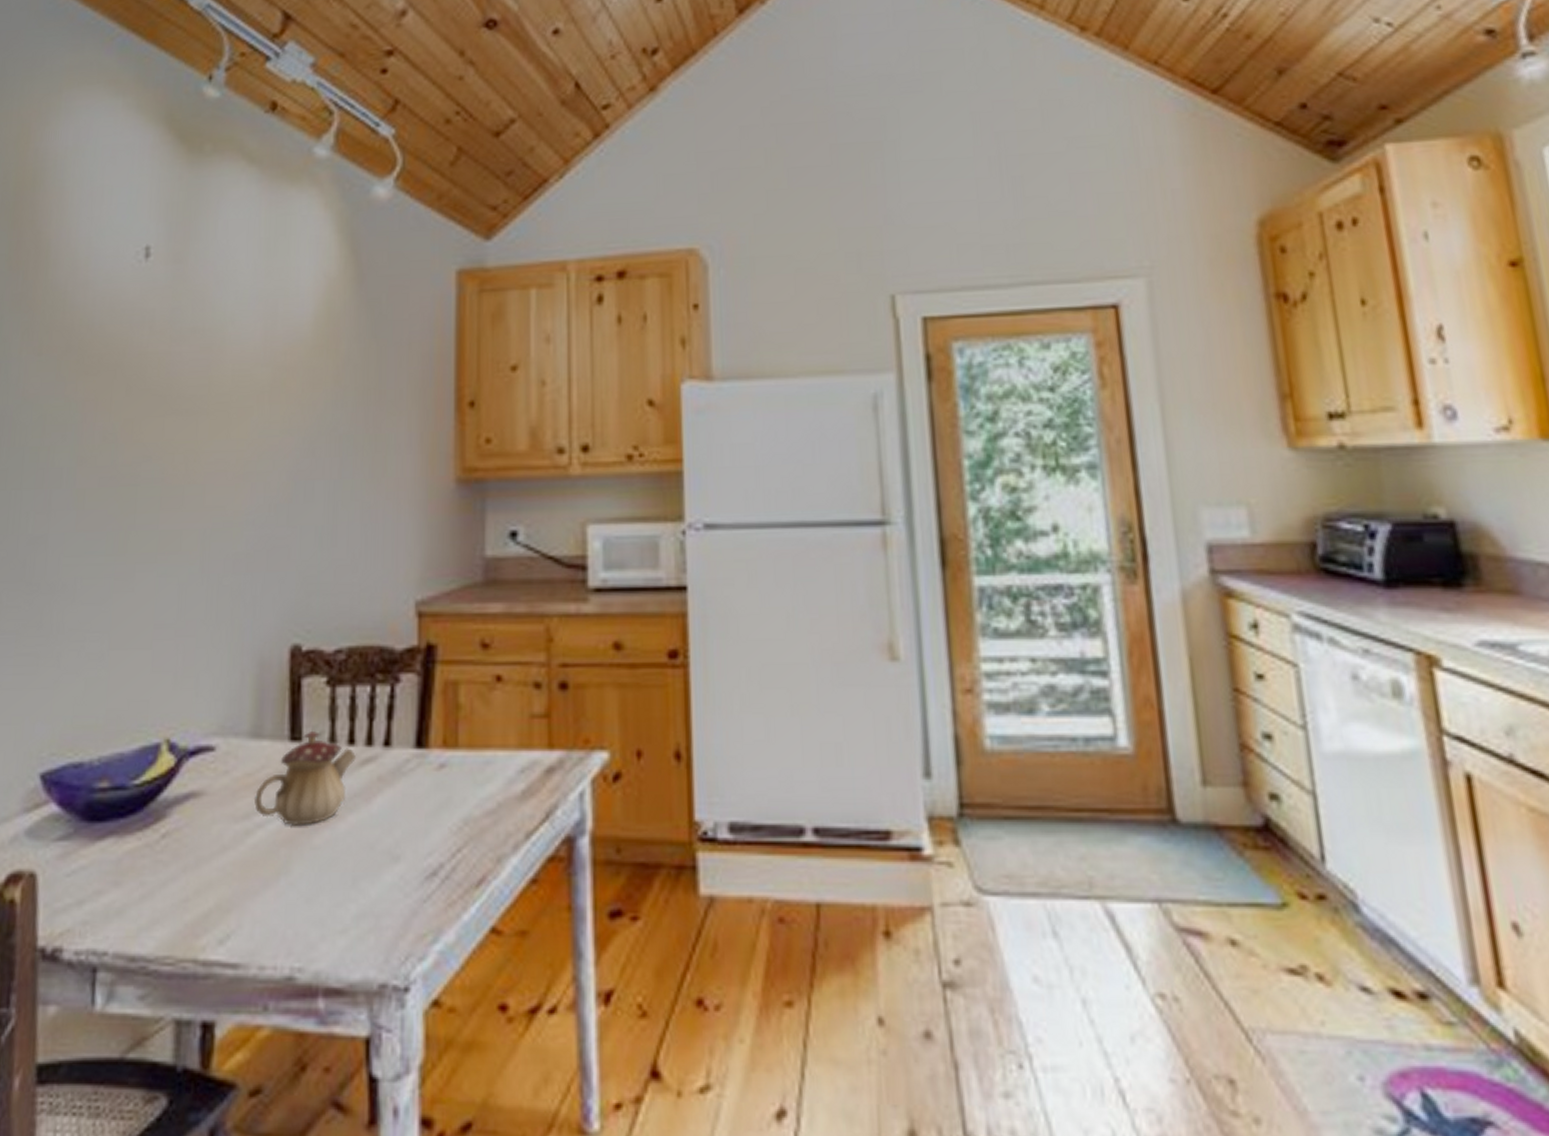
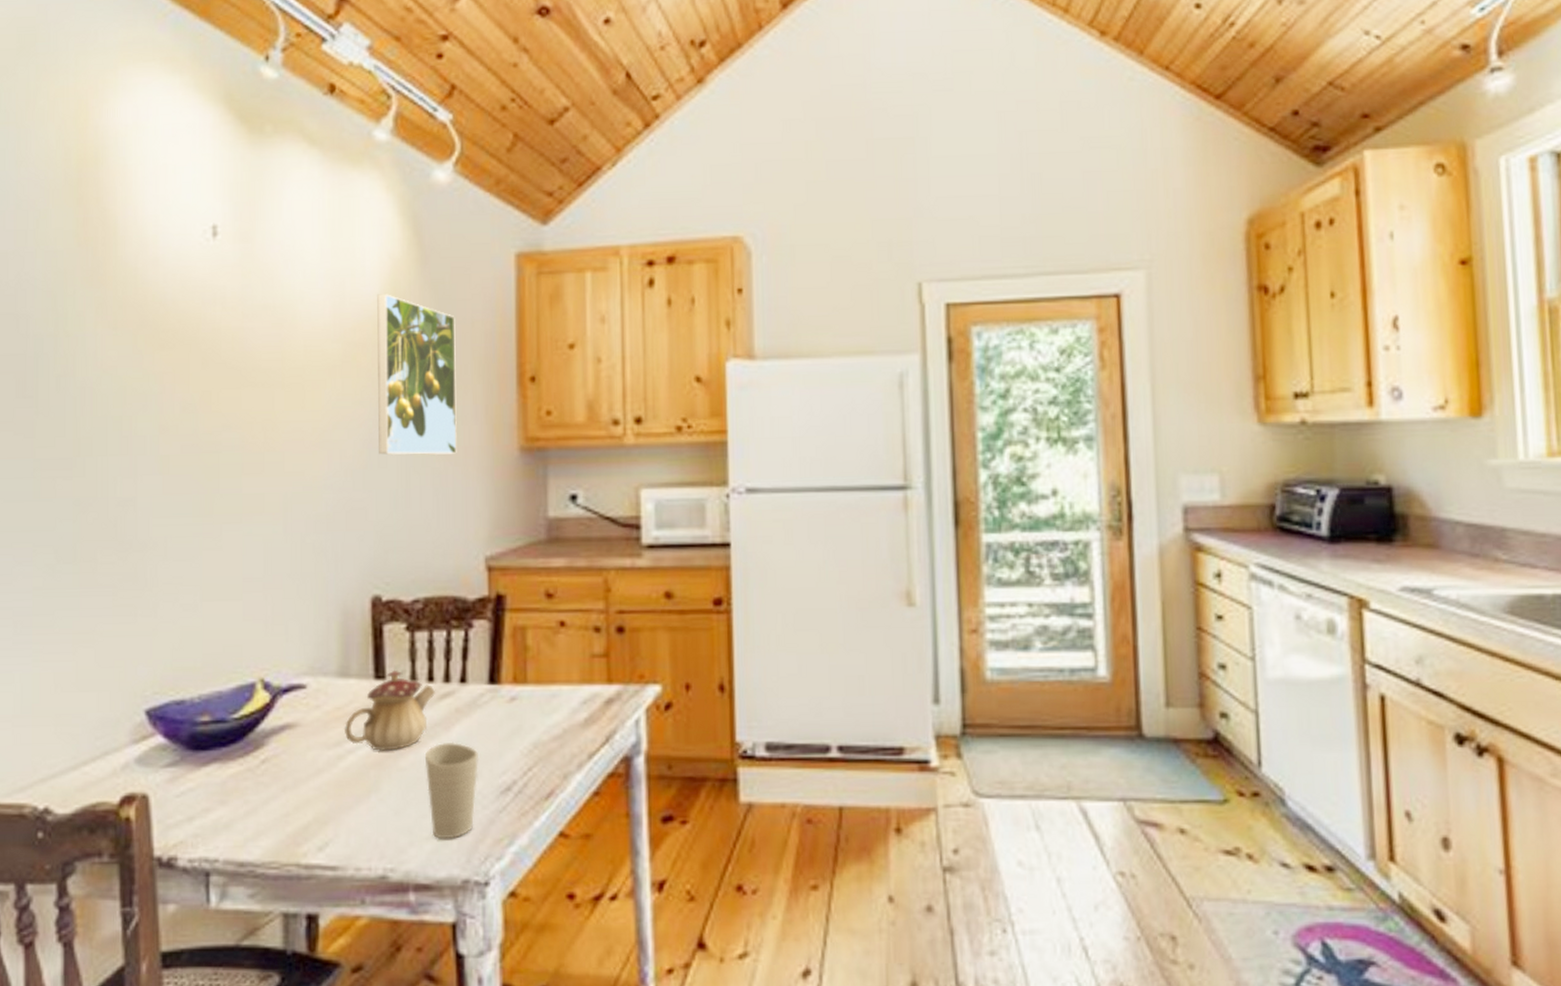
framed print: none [305,315,391,488] -> present [377,294,457,455]
cup: none [341,816,403,933] -> present [424,742,480,839]

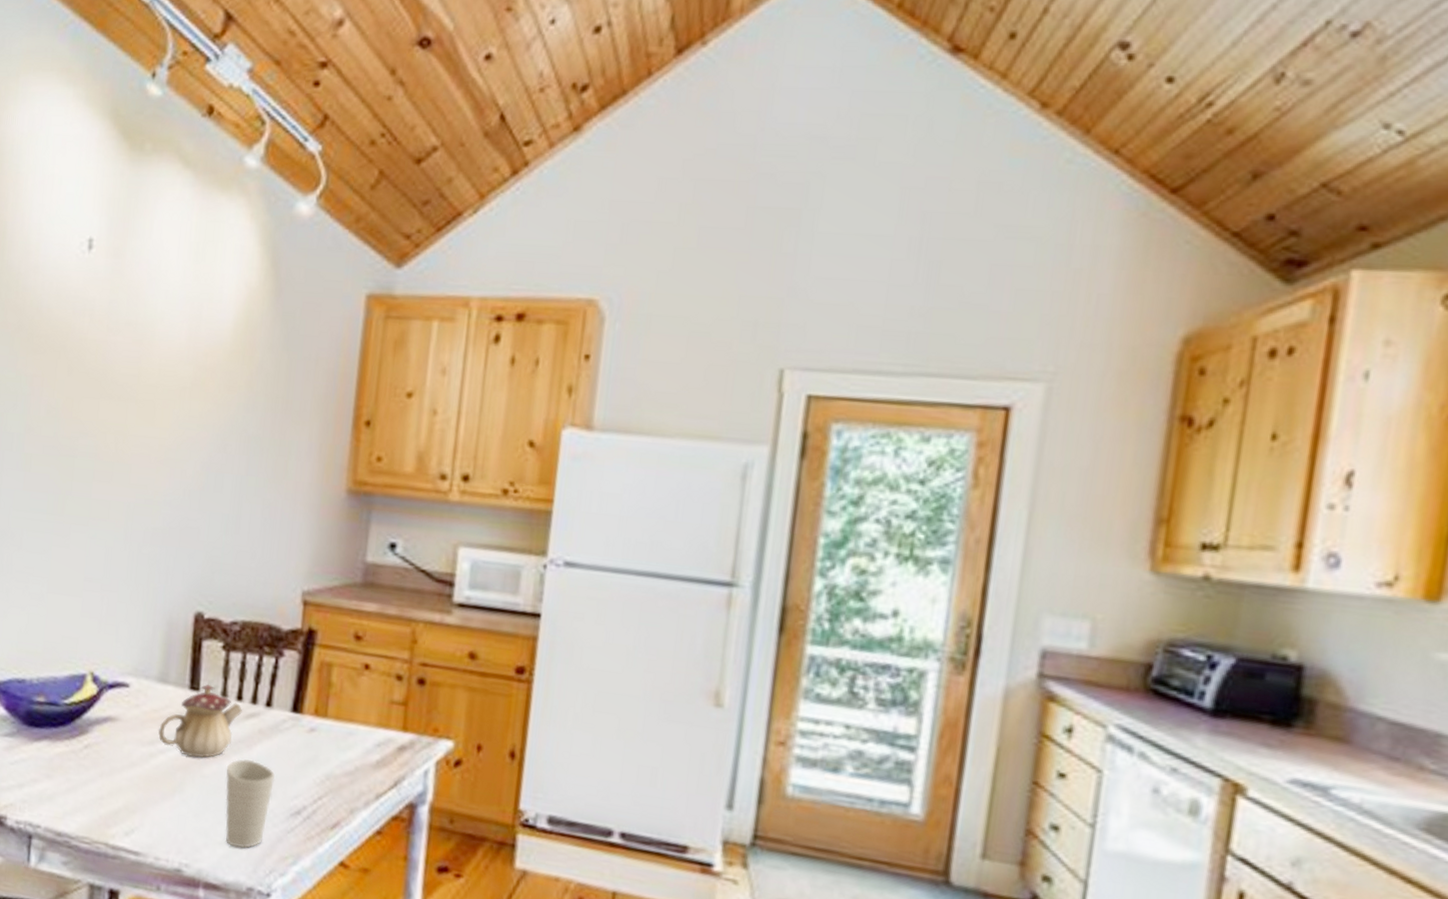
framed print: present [377,294,457,455] -> none [216,322,301,488]

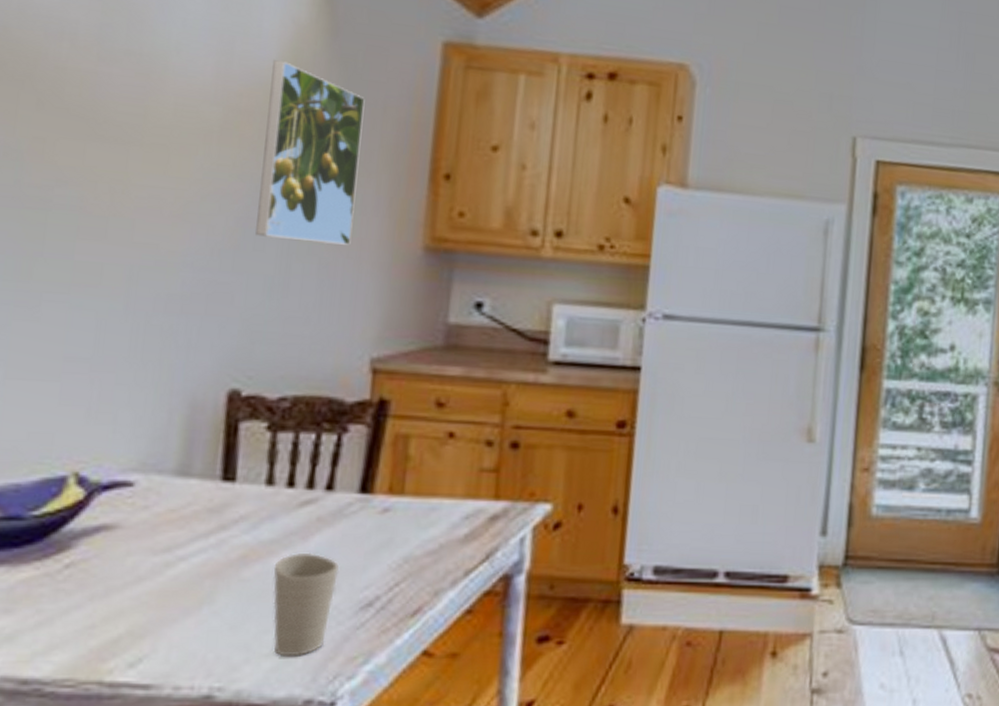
teapot: present [158,684,242,759] -> none [176,472,295,560]
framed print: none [216,322,301,488] -> present [255,60,365,245]

